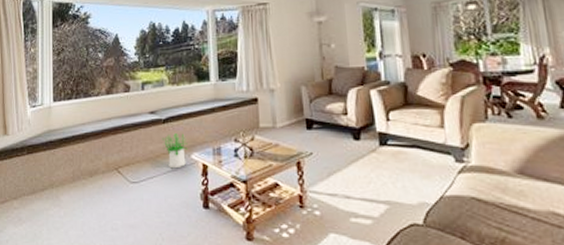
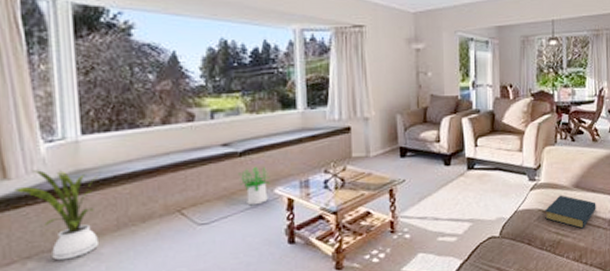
house plant: none [10,129,63,203] -> present [14,170,99,261]
hardback book: none [480,181,553,227] -> present [545,195,596,229]

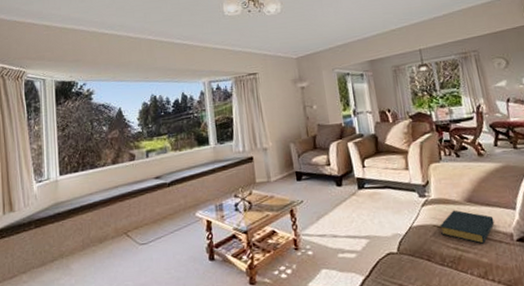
house plant: present [14,170,99,261] -> none [17,203,71,275]
potted plant: present [239,167,271,206] -> none [168,194,193,227]

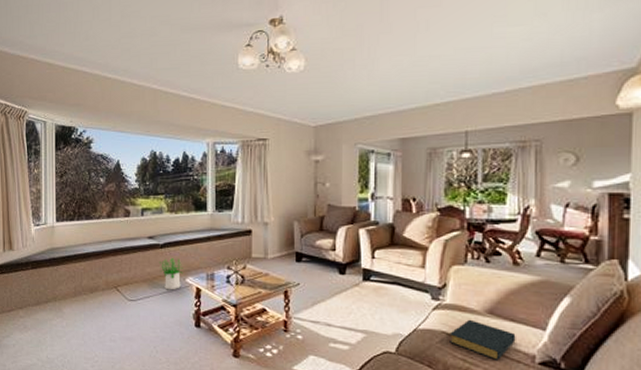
potted plant: none [168,194,193,227] -> present [160,258,183,290]

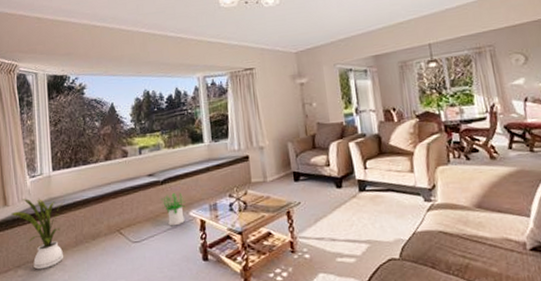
house plant: none [16,245,65,314] -> present [11,199,64,270]
hardback book: present [450,319,516,360] -> none [446,215,506,252]

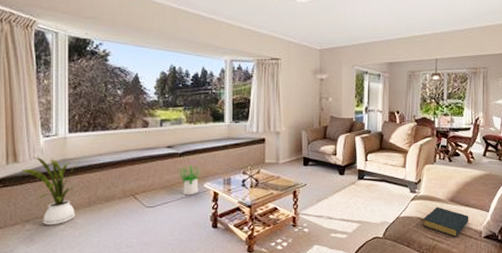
hardback book: none [446,215,506,252] -> present [423,206,469,237]

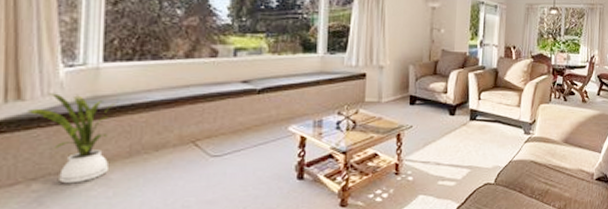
potted plant: present [178,166,201,195] -> none [255,105,286,141]
hardback book: present [423,206,469,237] -> none [536,148,582,180]

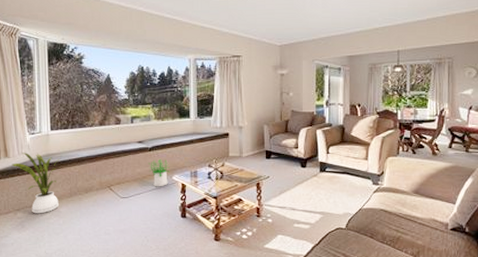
potted plant: none [255,105,286,141] -> present [149,159,170,187]

